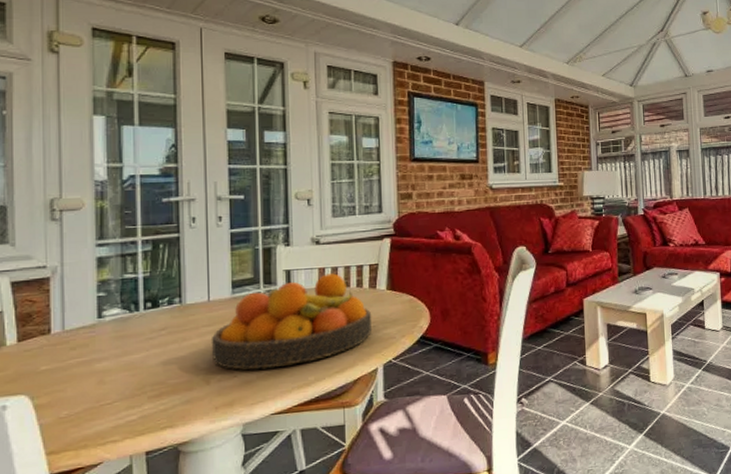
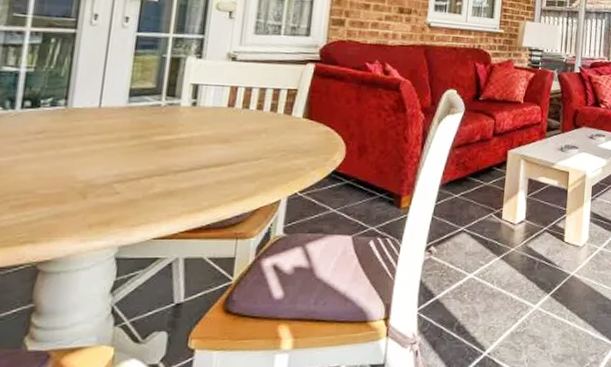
fruit bowl: present [211,273,372,370] -> none [94,93,283,189]

